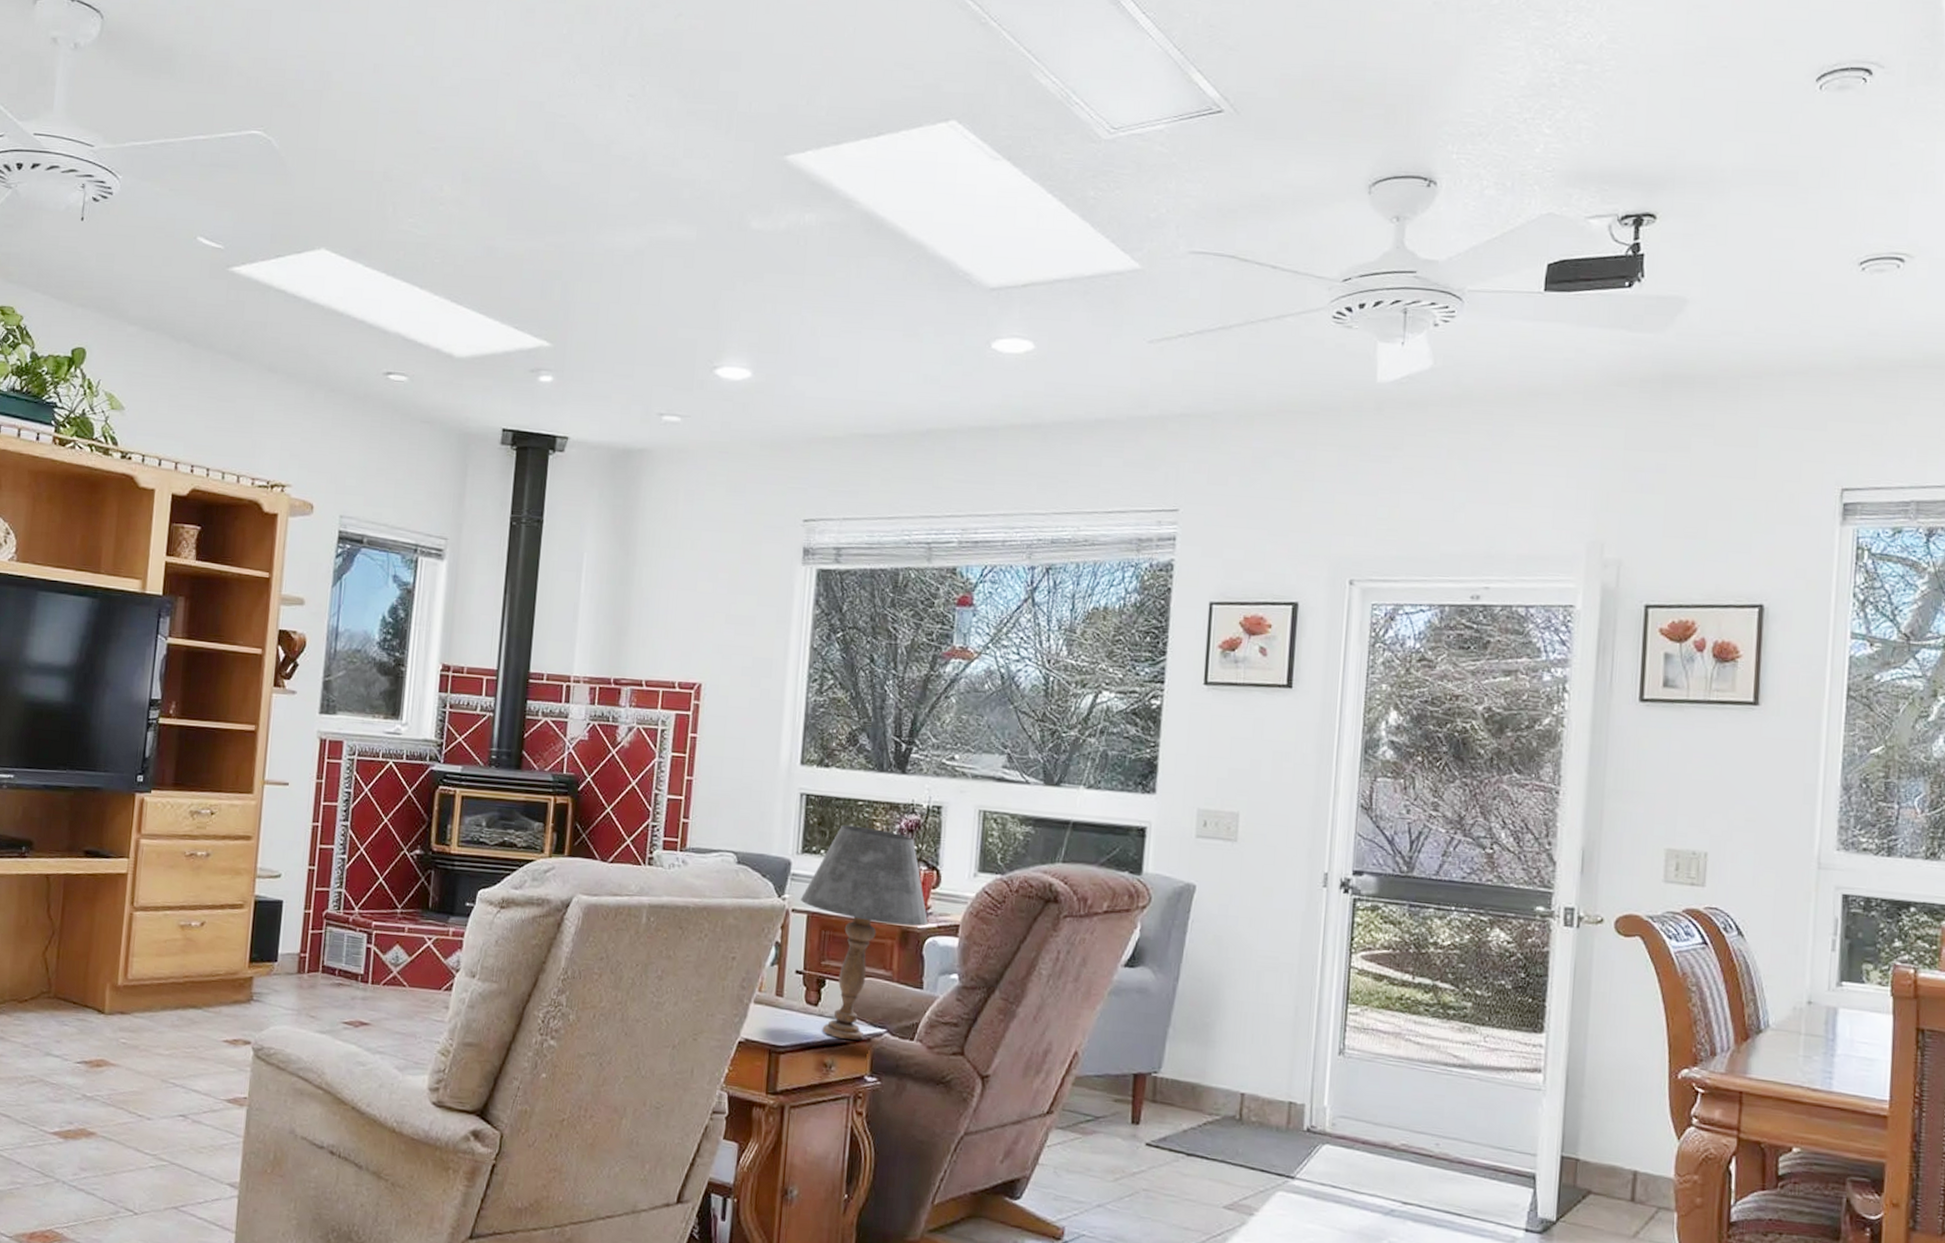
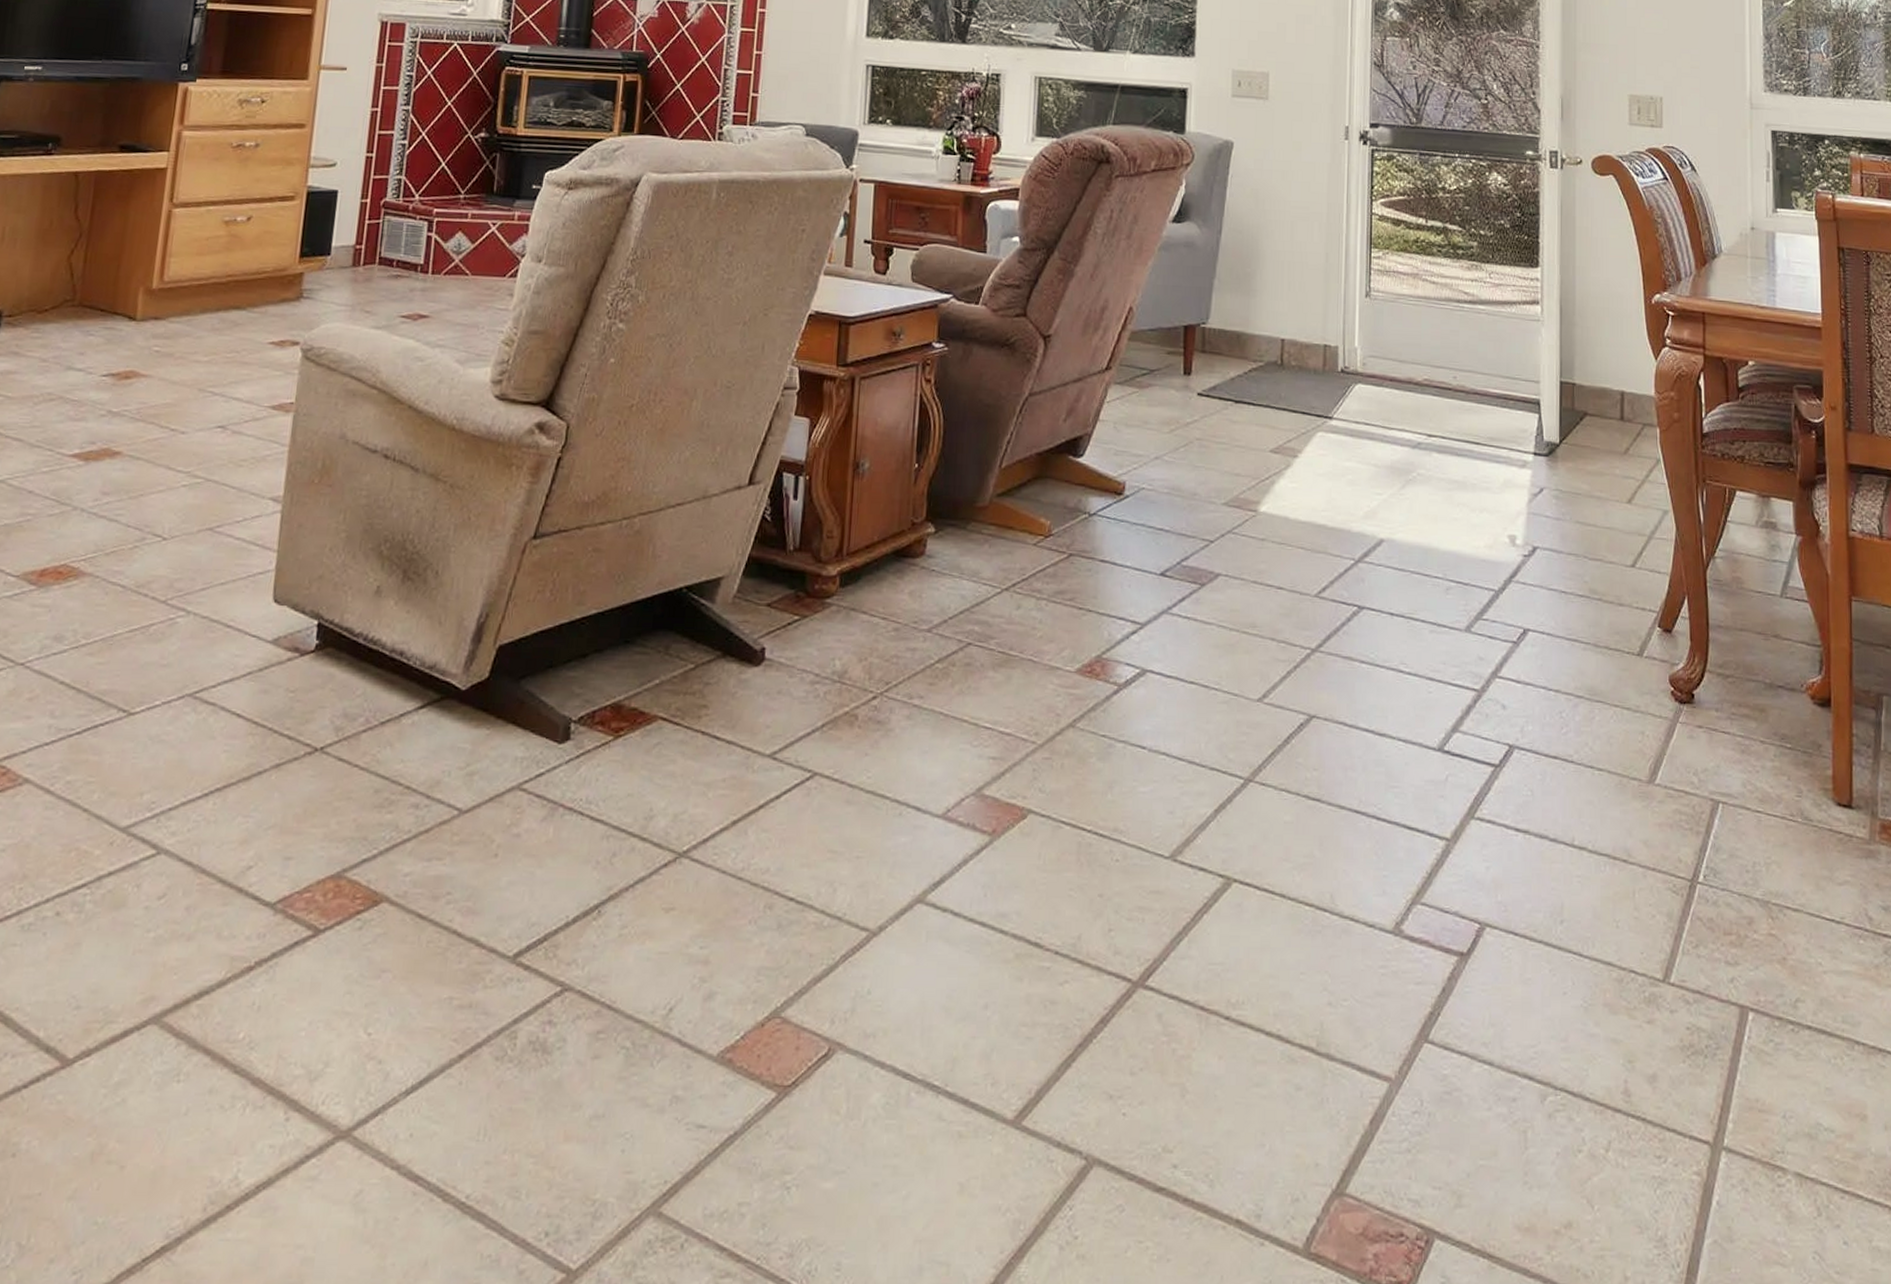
table lamp: present [800,825,929,1041] -> none [867,94,990,308]

